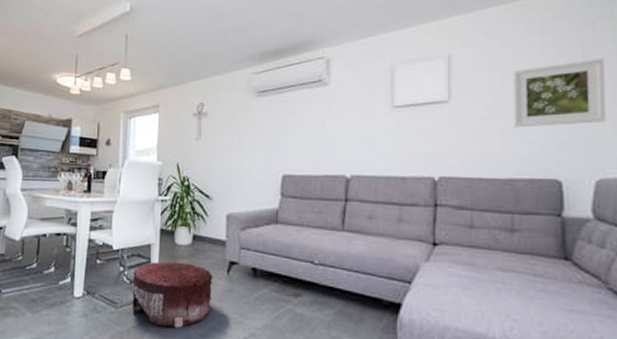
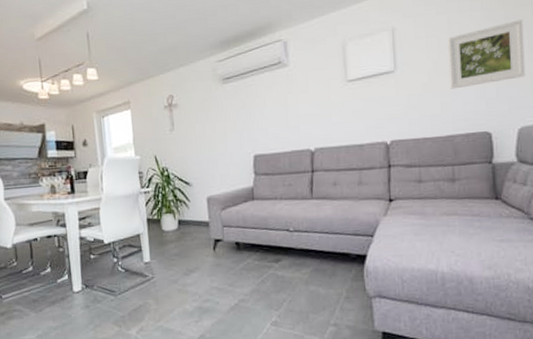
pouf: present [131,261,214,328] -> none [126,246,203,306]

